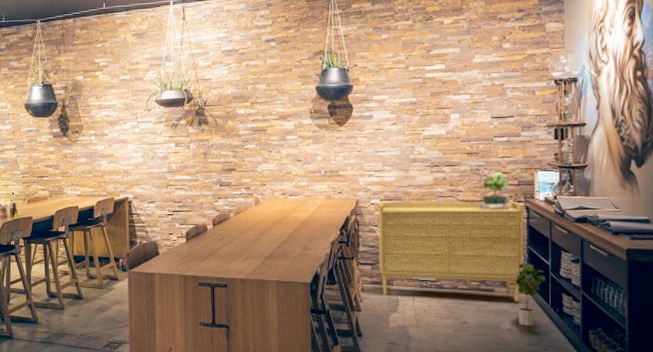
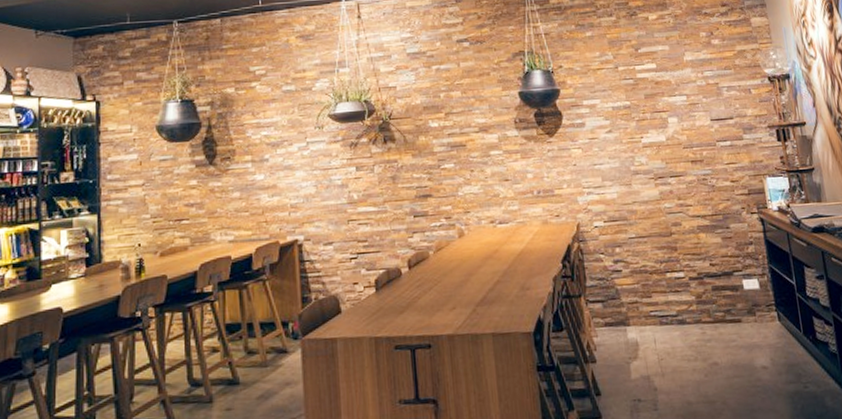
sideboard: present [379,201,524,301] -> none [602,213,770,339]
potted plant: present [479,172,514,211] -> none [708,181,748,226]
potted plant: present [515,262,546,326] -> none [761,283,793,361]

